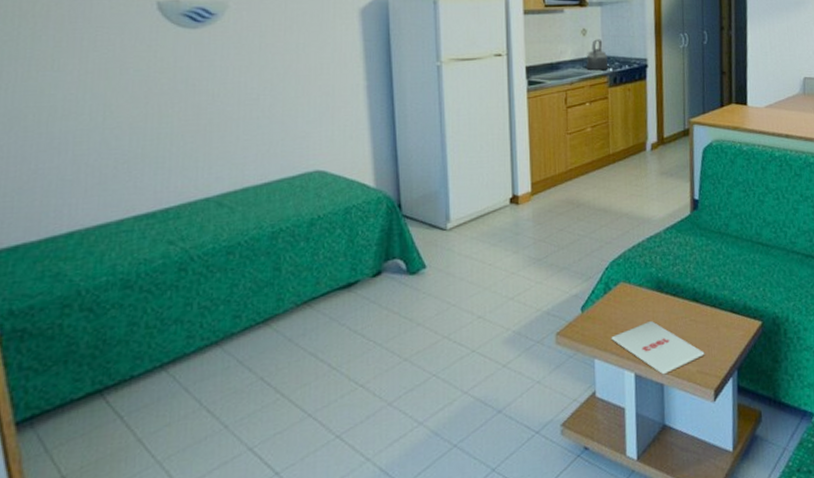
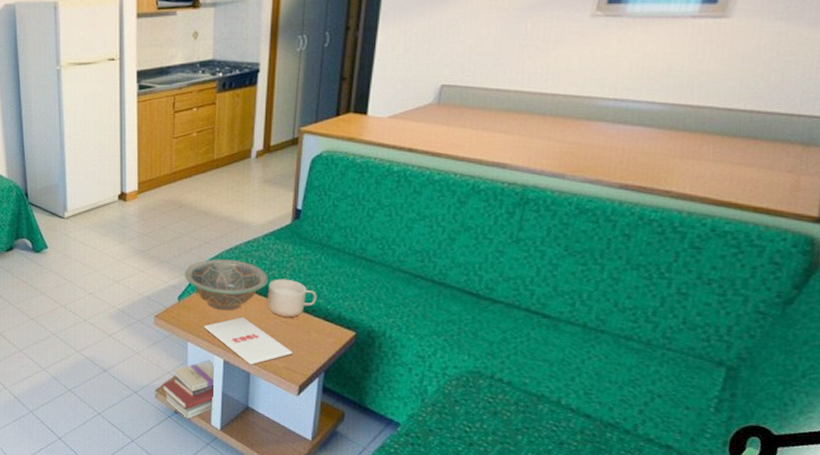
books: none [569,376,628,454] -> present [163,360,215,419]
kettle: present [586,39,609,71] -> none [196,42,219,76]
decorative bowl: none [587,258,674,317] -> present [185,259,269,311]
cup: none [673,273,722,315] -> present [266,279,317,318]

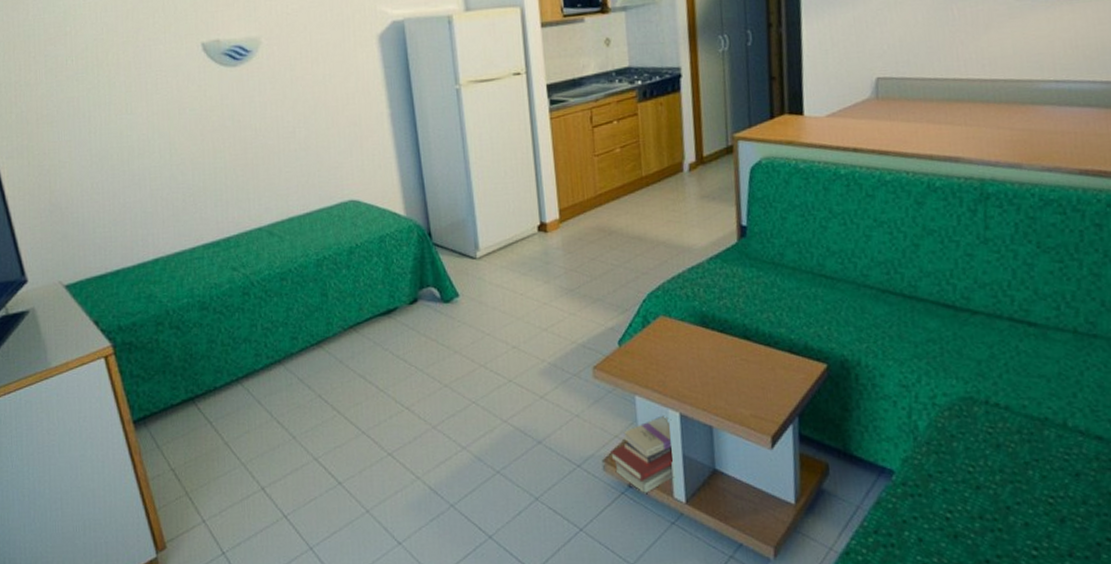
decorative bowl: present [185,259,269,311] -> none [623,290,720,353]
magazine: present [203,317,293,365] -> none [652,359,759,417]
cup: present [266,279,317,318] -> none [720,307,778,354]

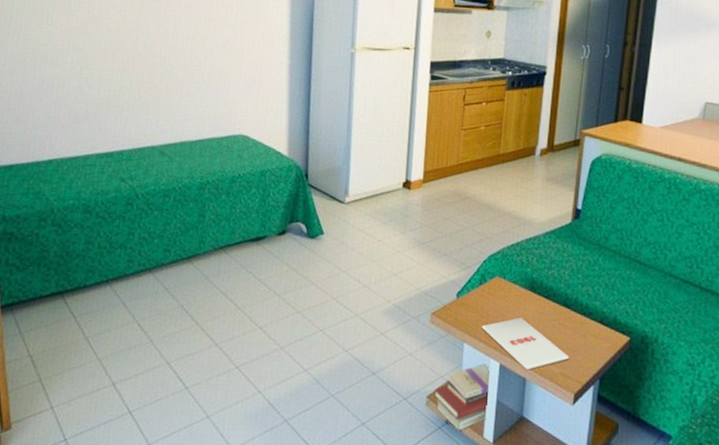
magazine: none [652,359,759,417] -> present [481,318,570,370]

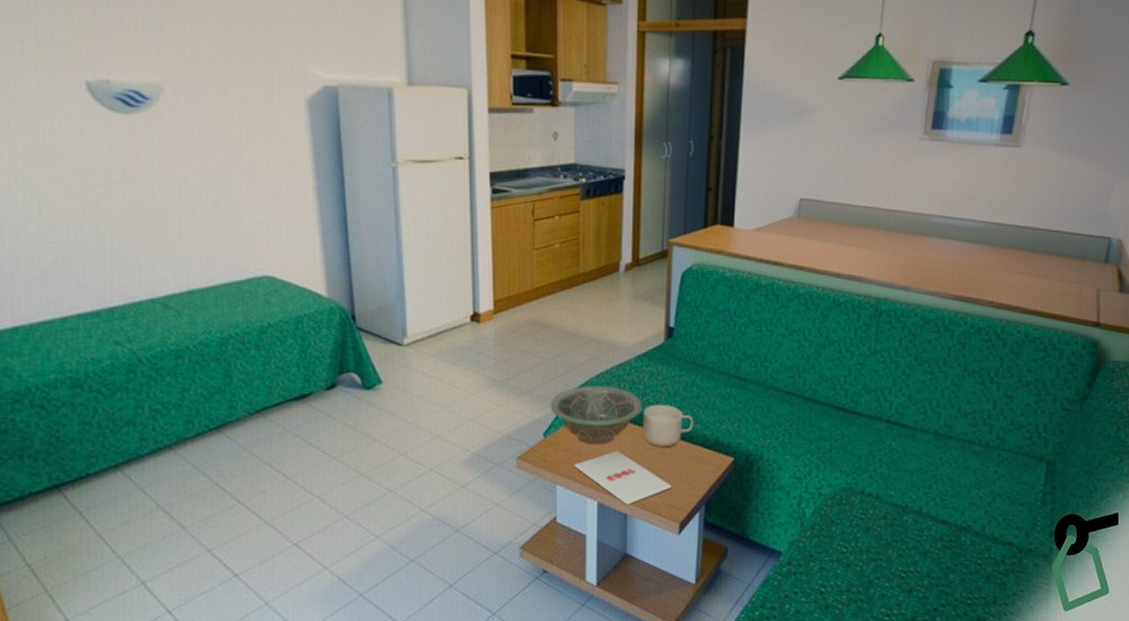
books: present [434,363,491,430] -> none [528,504,589,577]
decorative bowl: none [465,255,548,311] -> present [551,385,643,445]
cup: none [545,278,594,320] -> present [642,404,694,447]

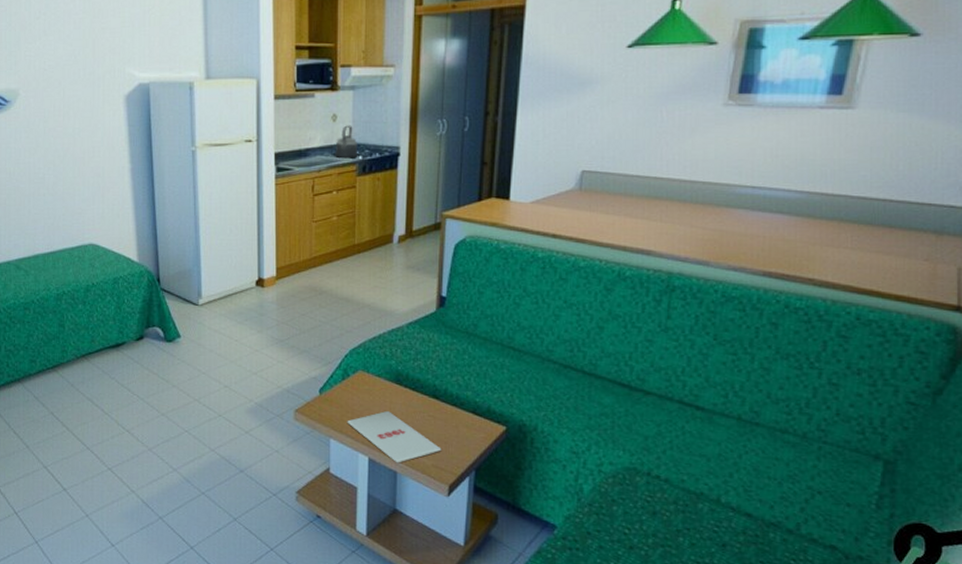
decorative bowl: present [551,385,643,445] -> none [326,349,414,405]
kettle: none [556,144,582,181] -> present [335,125,358,159]
cup: present [642,404,694,447] -> none [412,369,465,412]

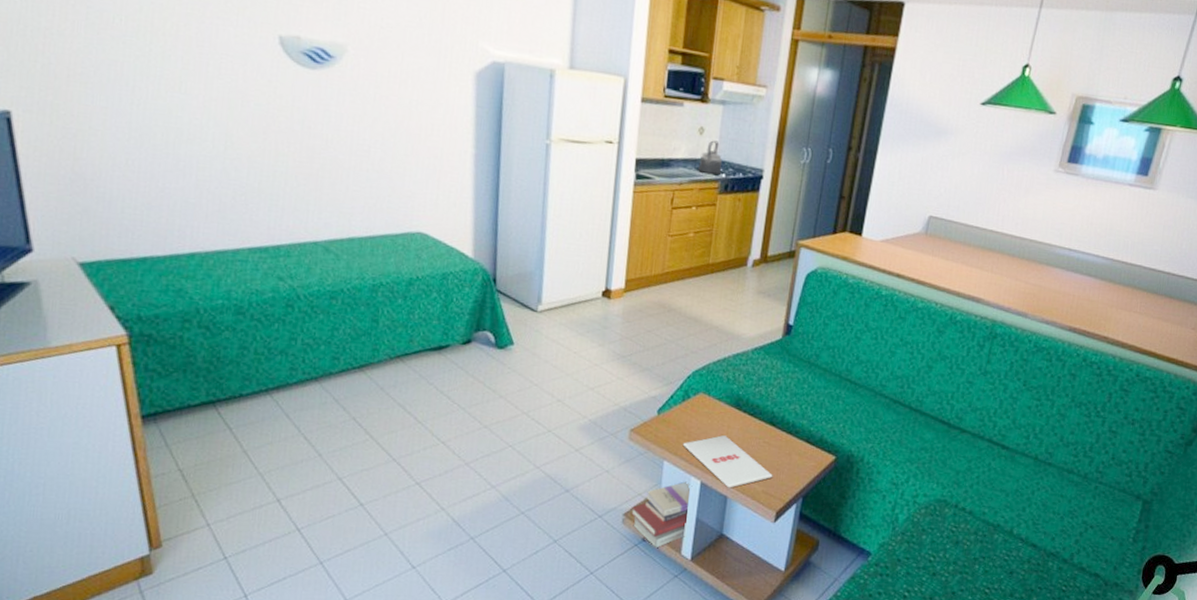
books: none [304,458,360,524] -> present [631,481,691,548]

